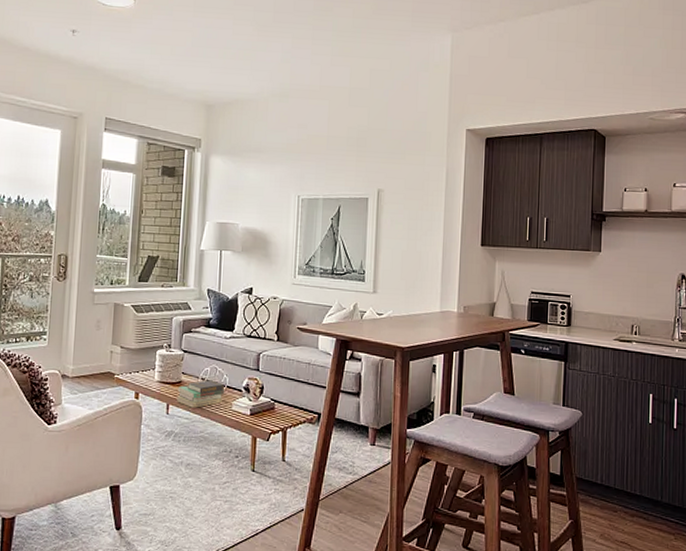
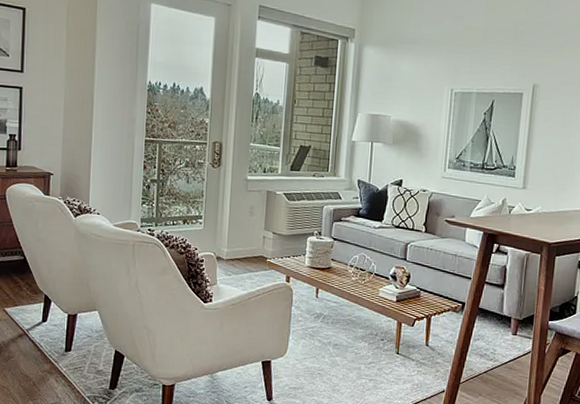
books: present [177,380,225,408] -> none [326,267,373,293]

